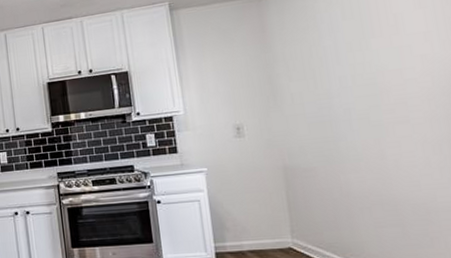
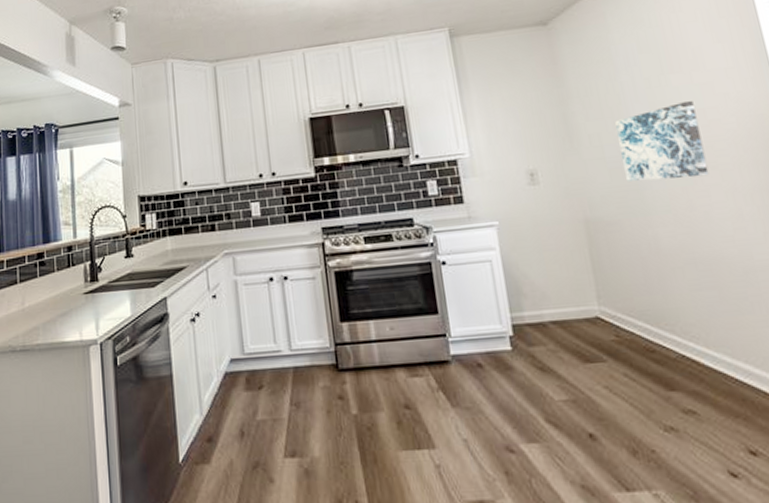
wall art: none [316,62,401,135] -> present [615,101,709,182]

